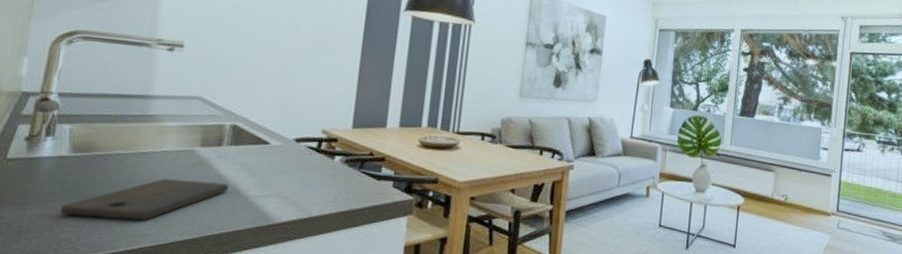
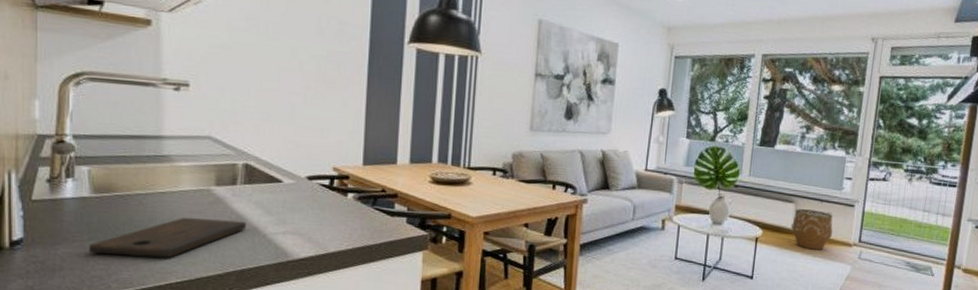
basket: none [772,178,812,219] -> present [791,209,833,250]

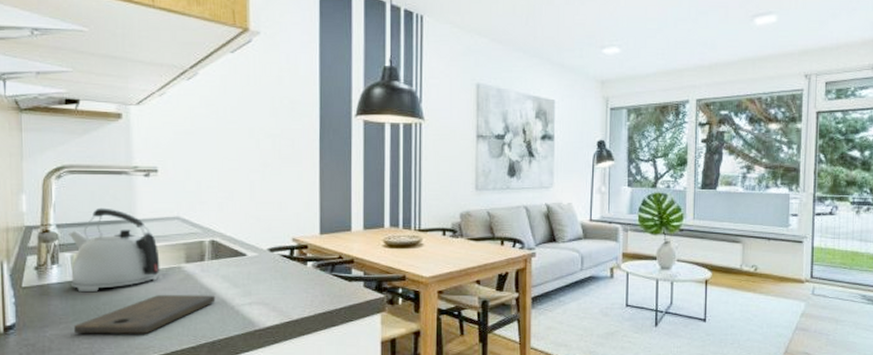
kettle: none [86,120,188,210] -> present [68,208,160,291]
basket: present [791,209,833,250] -> none [741,249,783,289]

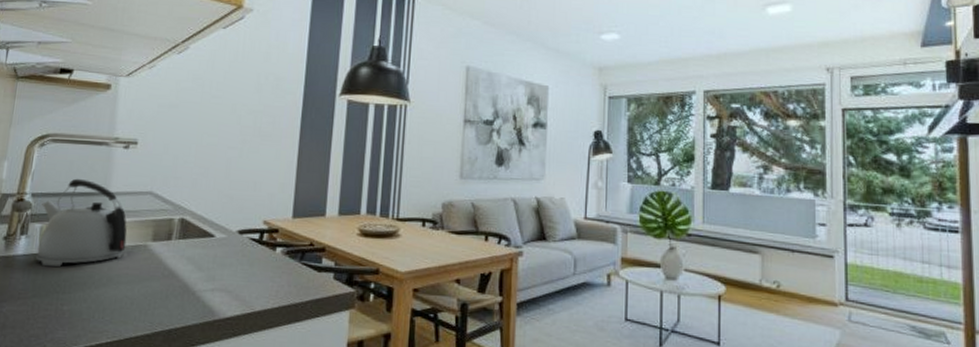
cutting board: present [74,295,216,334] -> none [31,274,178,316]

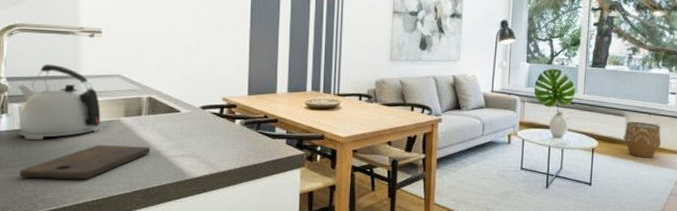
cutting board: none [31,274,178,316] -> present [20,145,151,180]
basket: none [760,261,811,311] -> present [624,122,661,158]

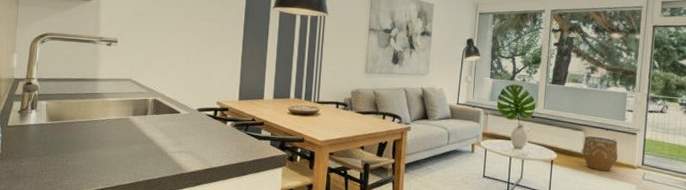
kettle: present [17,64,101,140] -> none [44,68,113,133]
cutting board: present [20,145,151,180] -> none [44,139,154,170]

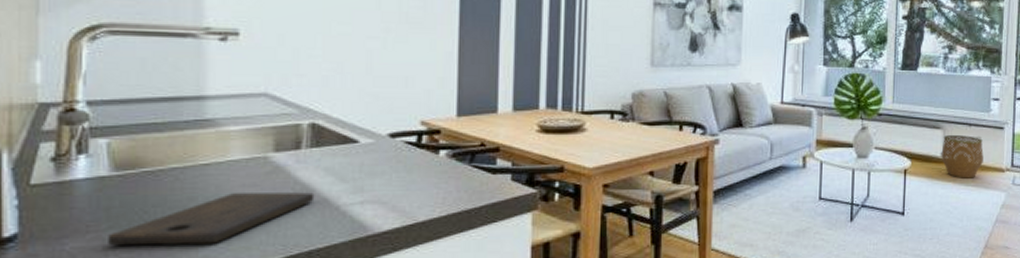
cutting board: none [44,139,154,170] -> present [108,192,315,246]

